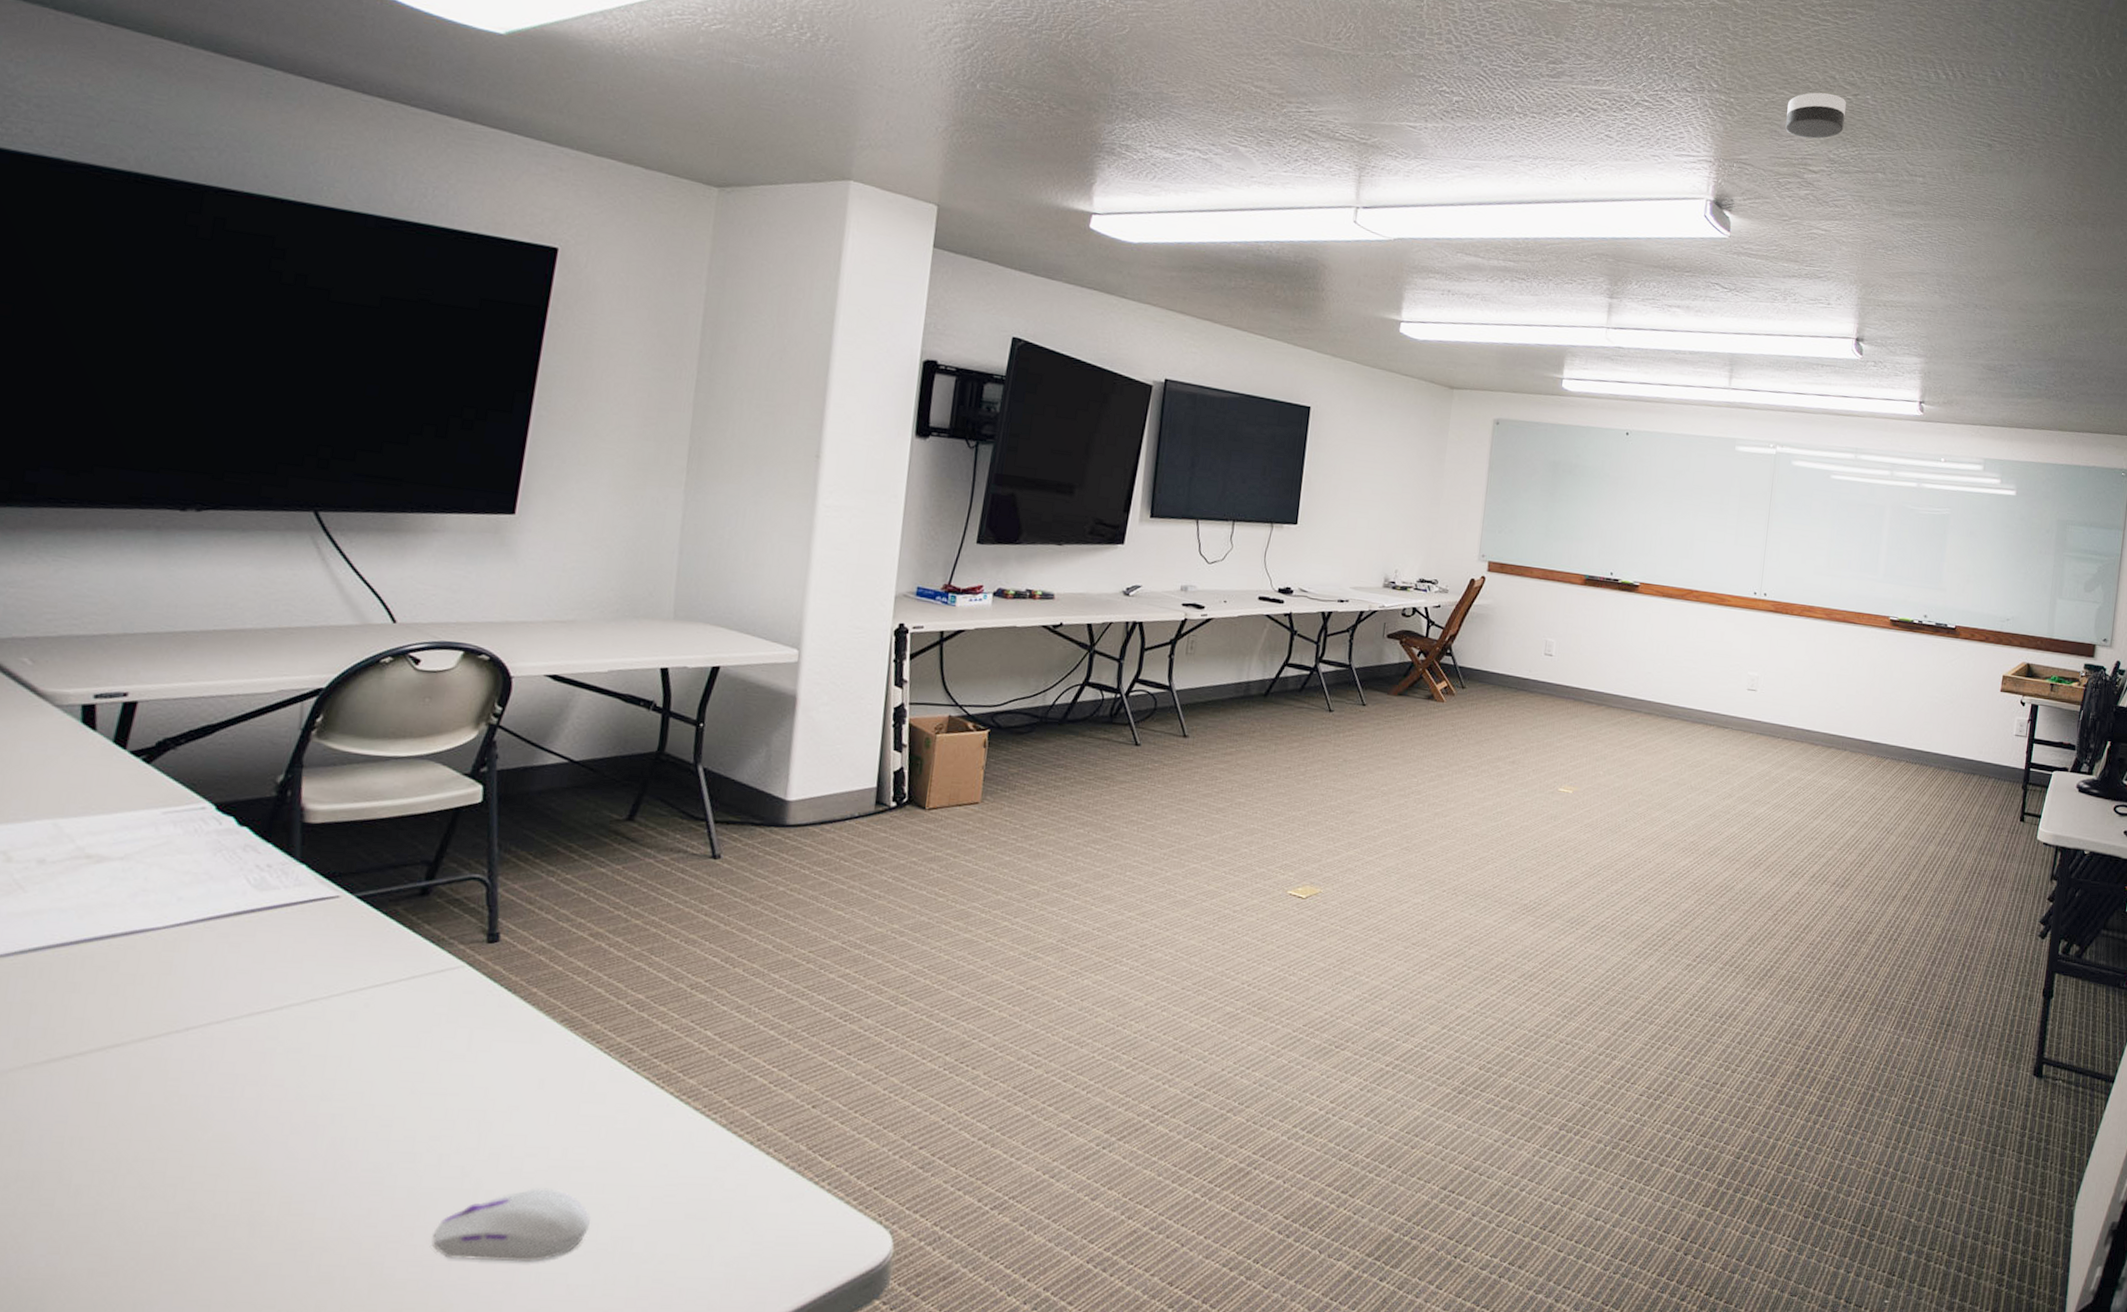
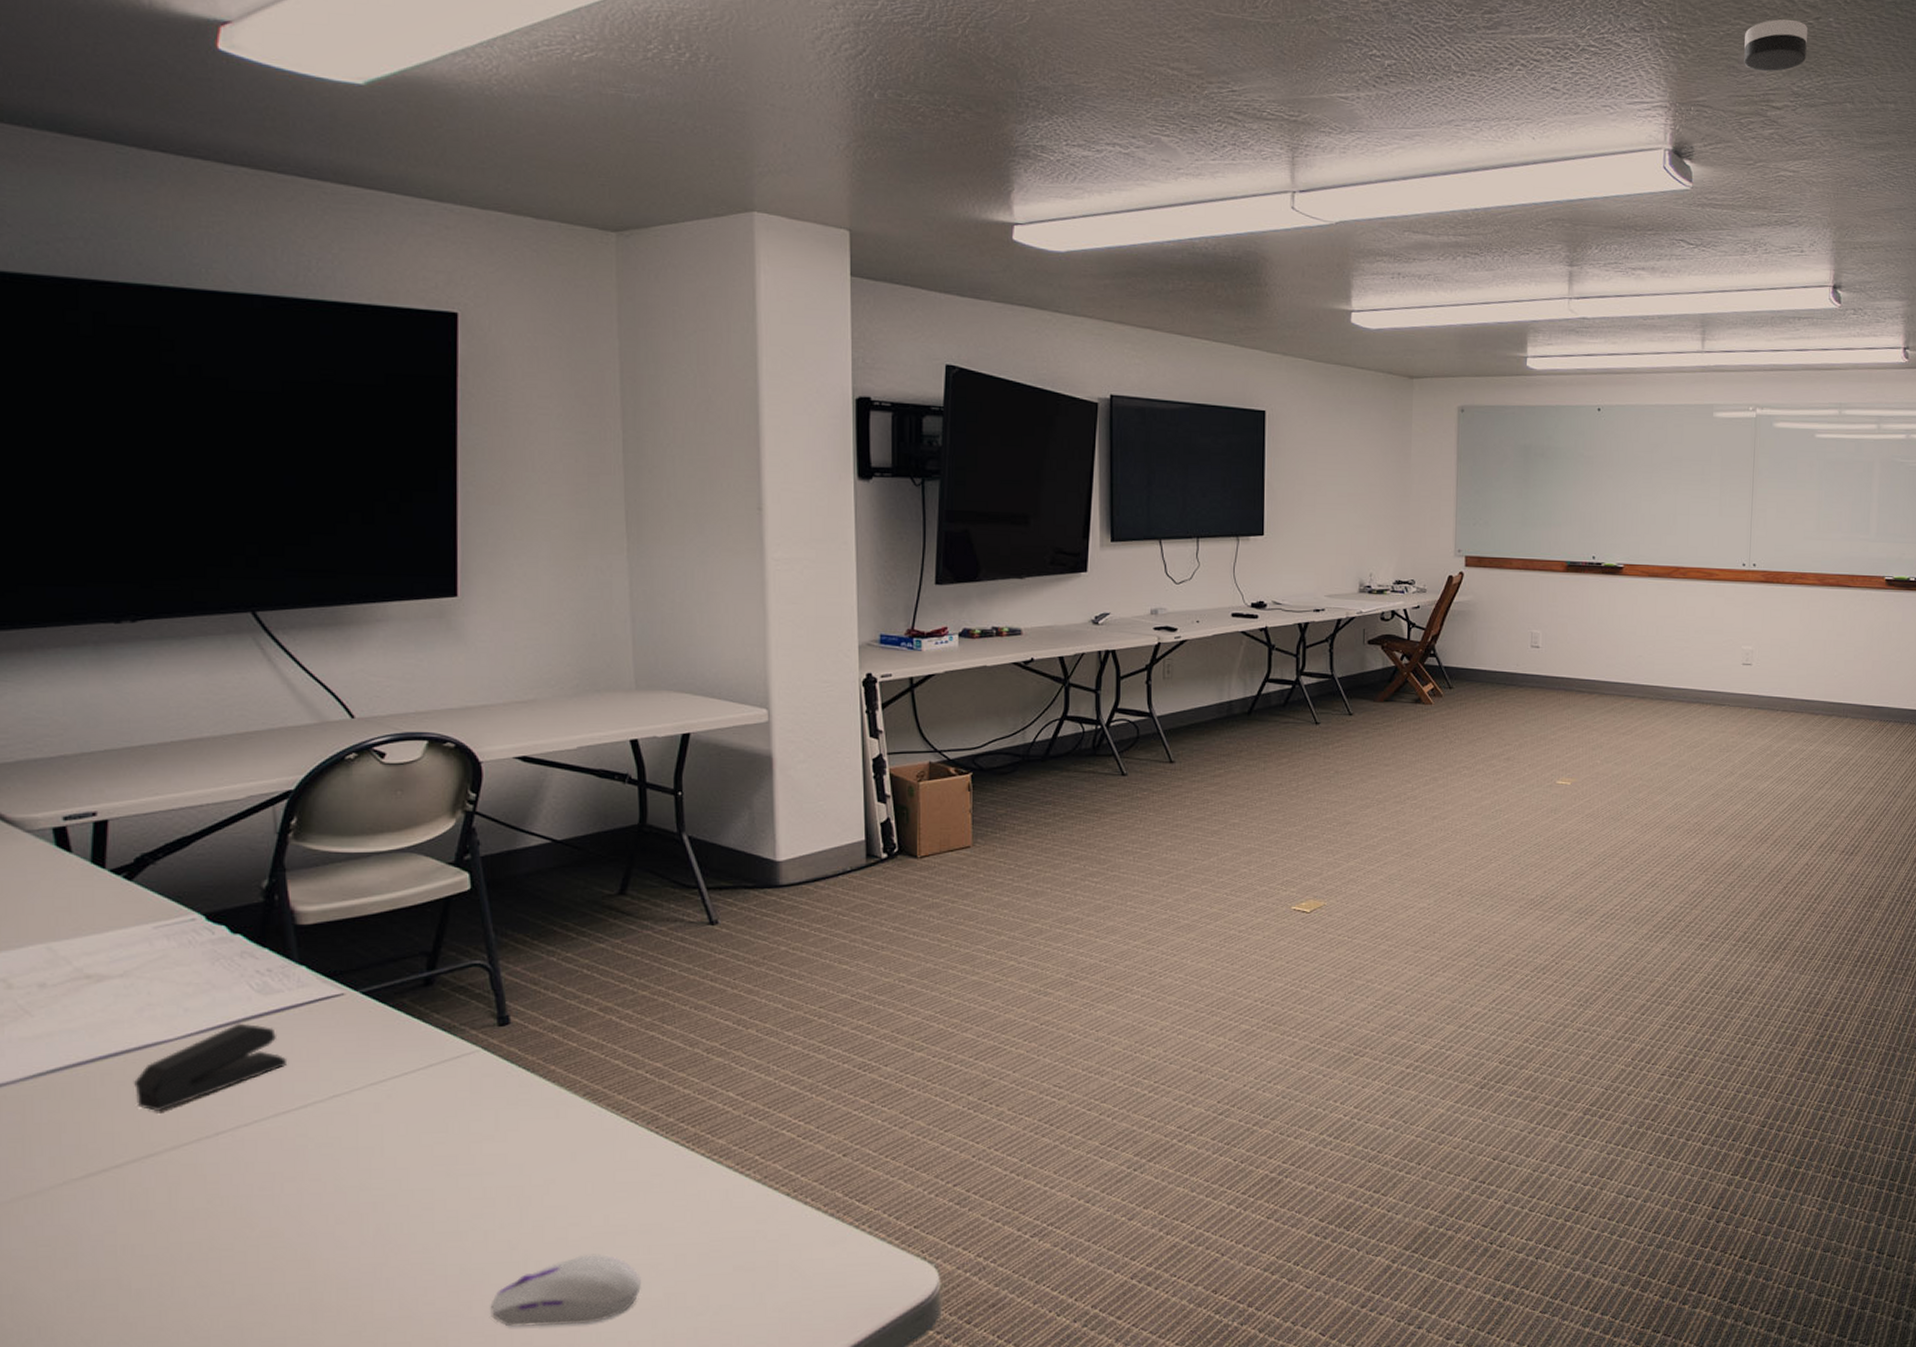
stapler: none [112,917,272,1000] -> present [133,1023,288,1111]

